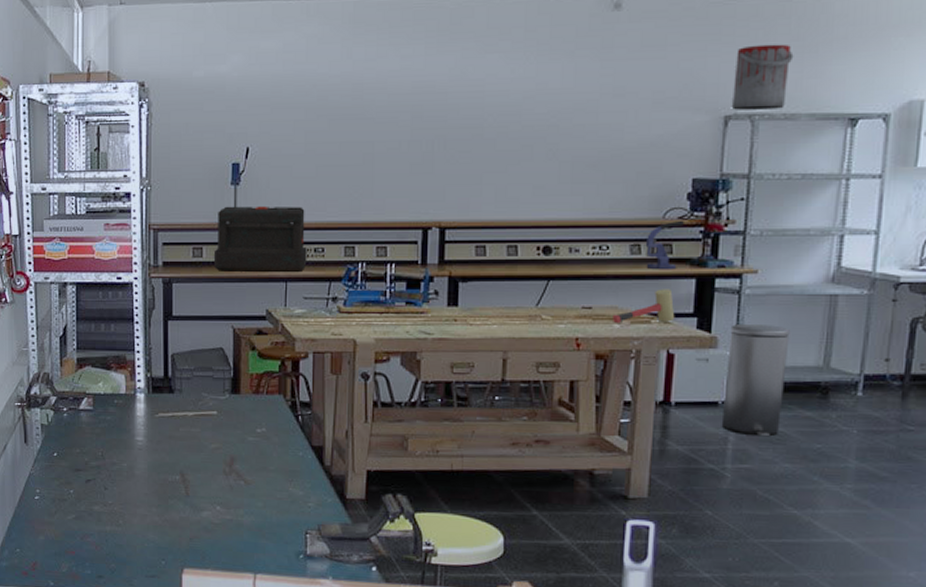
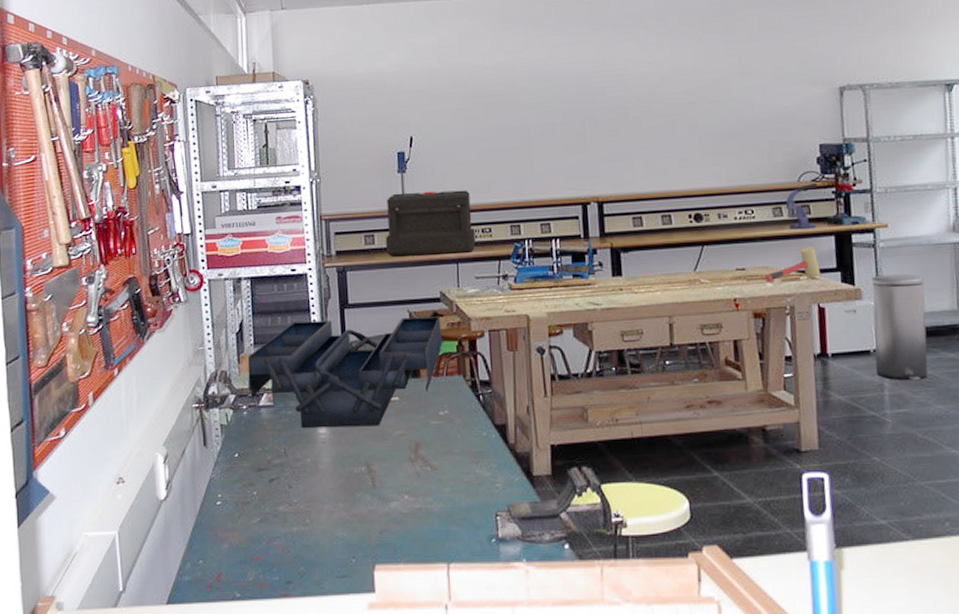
tool box: none [70,329,265,438] -> present [247,316,443,428]
paint can: present [732,44,794,110] -> none [842,22,891,82]

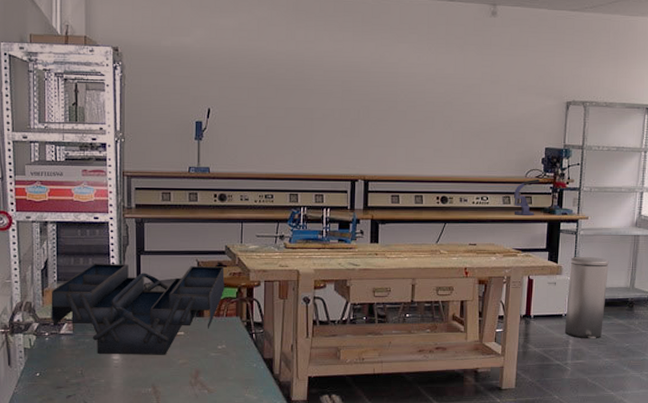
toolbox: present [386,190,476,257] -> none [181,157,259,215]
mallet: present [765,246,821,283] -> none [491,230,534,257]

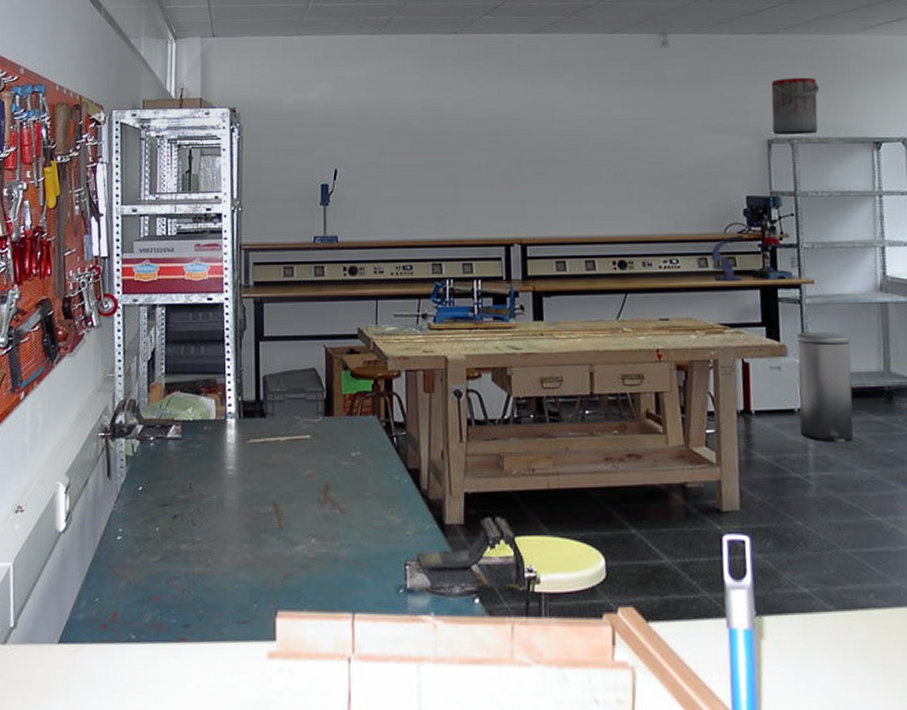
tool box: present [51,263,225,355] -> none [157,351,358,465]
paint can: none [572,50,612,99] -> present [771,77,820,135]

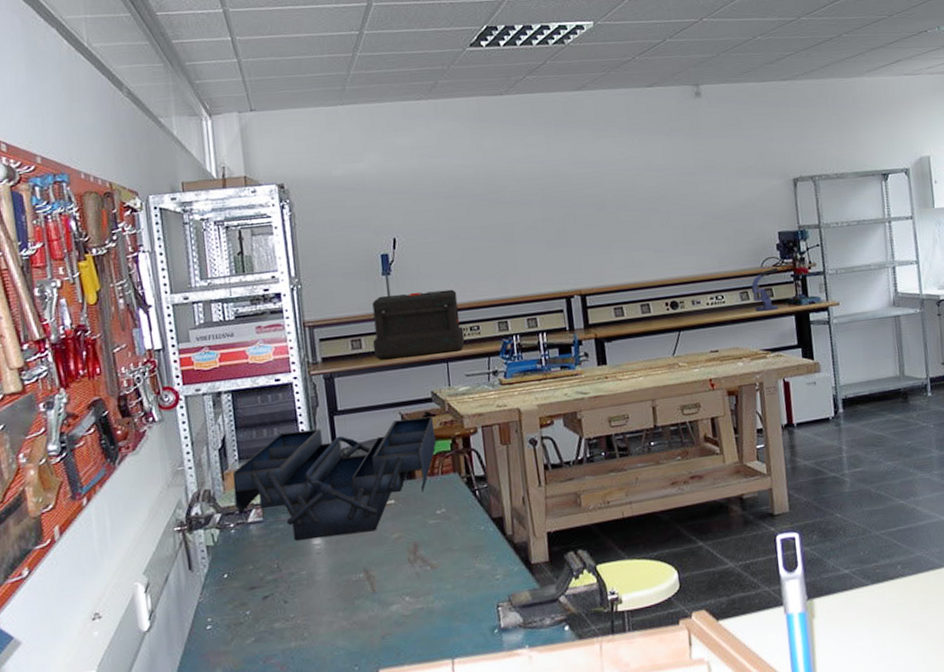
tool box: none [157,351,358,465] -> present [232,416,436,541]
toolbox: none [306,225,396,291] -> present [372,289,465,360]
paint can: present [771,77,820,135] -> none [794,118,835,174]
pedal bin: present [796,331,854,443] -> none [827,346,878,443]

